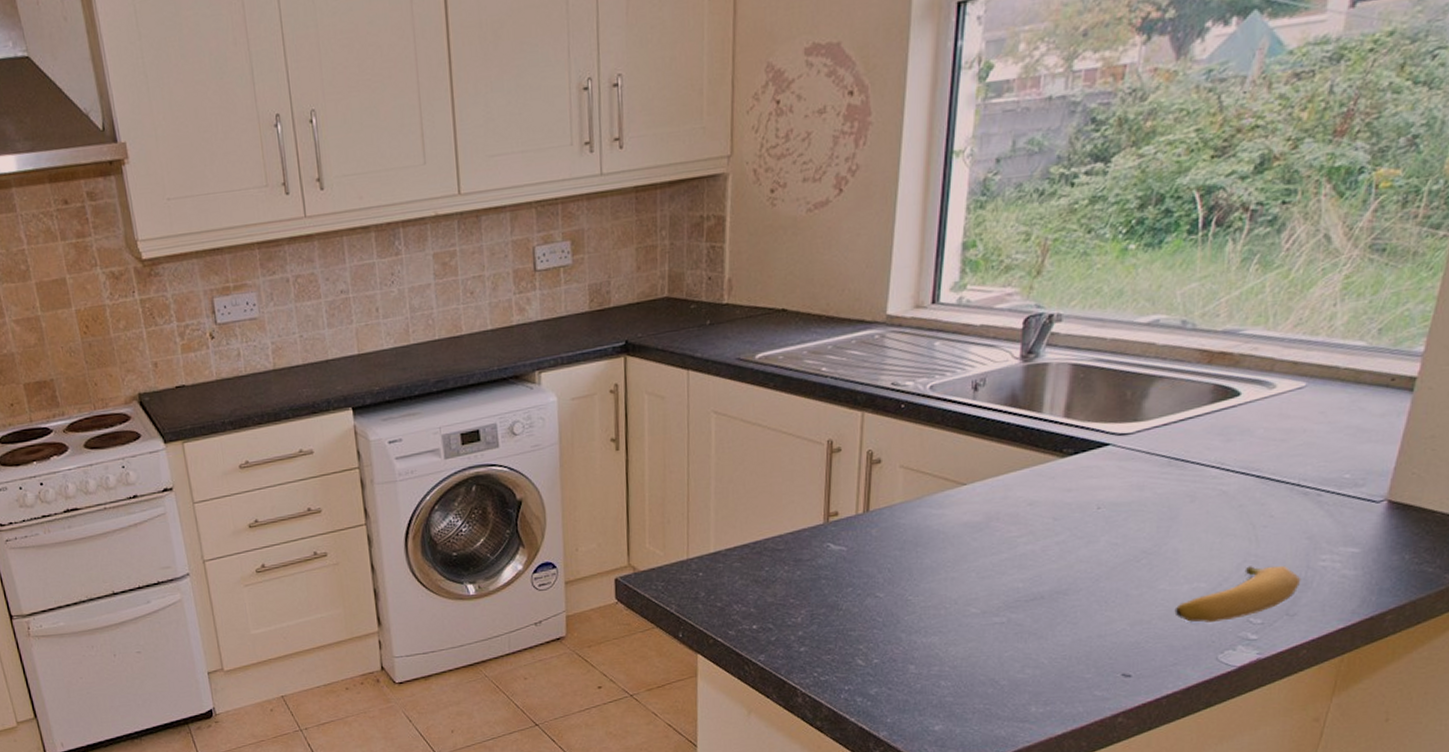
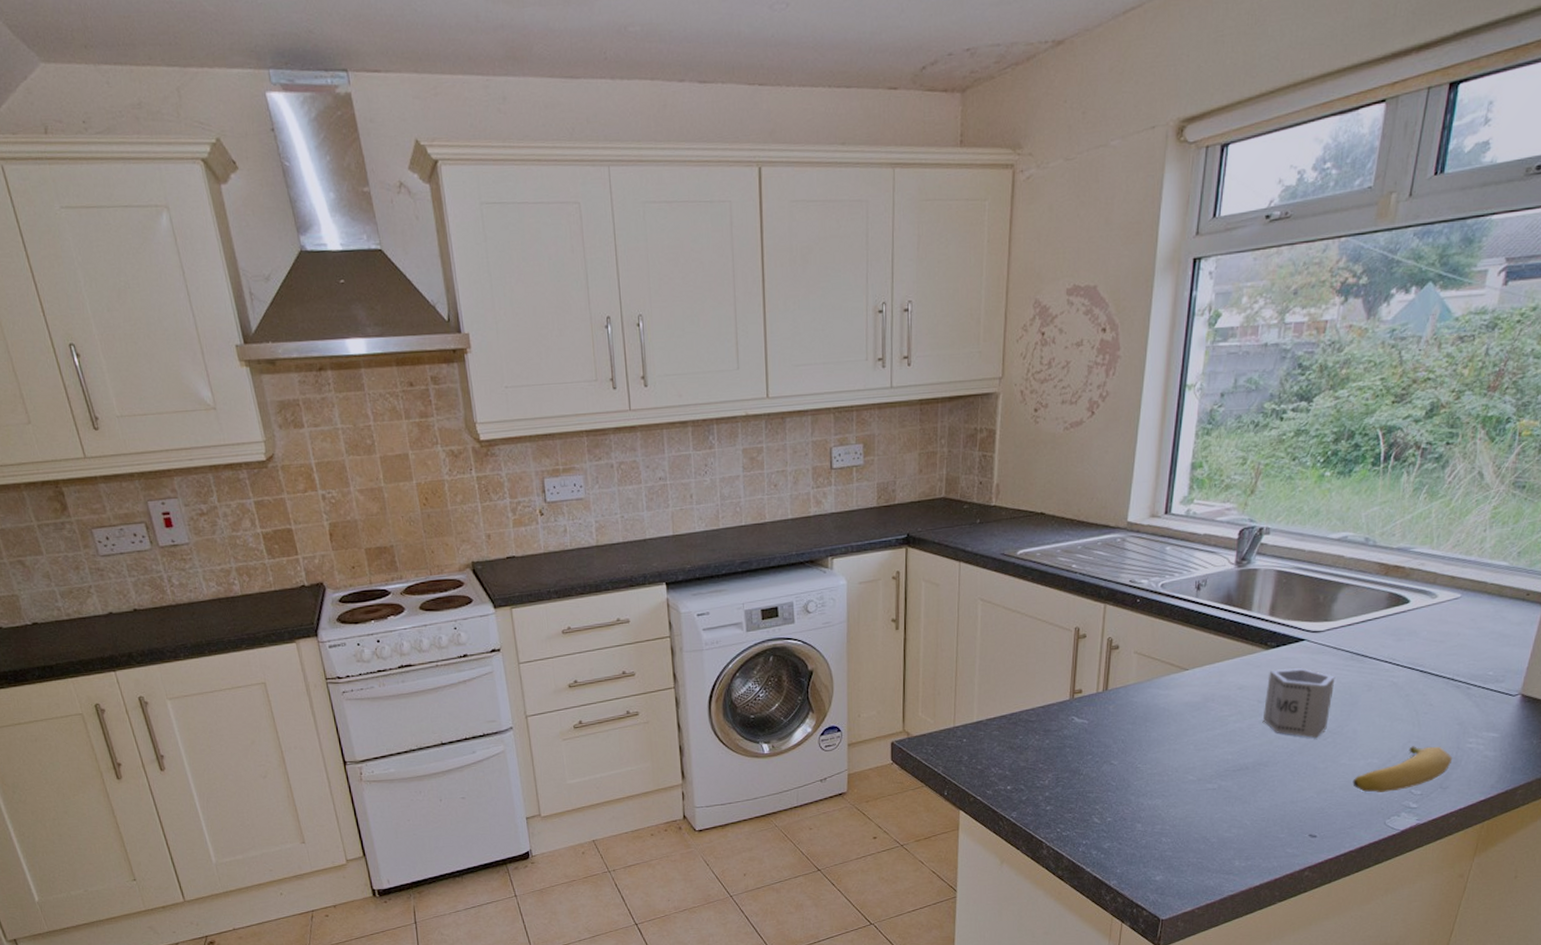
cup: none [1059,478,1149,561] -> present [1262,668,1335,739]

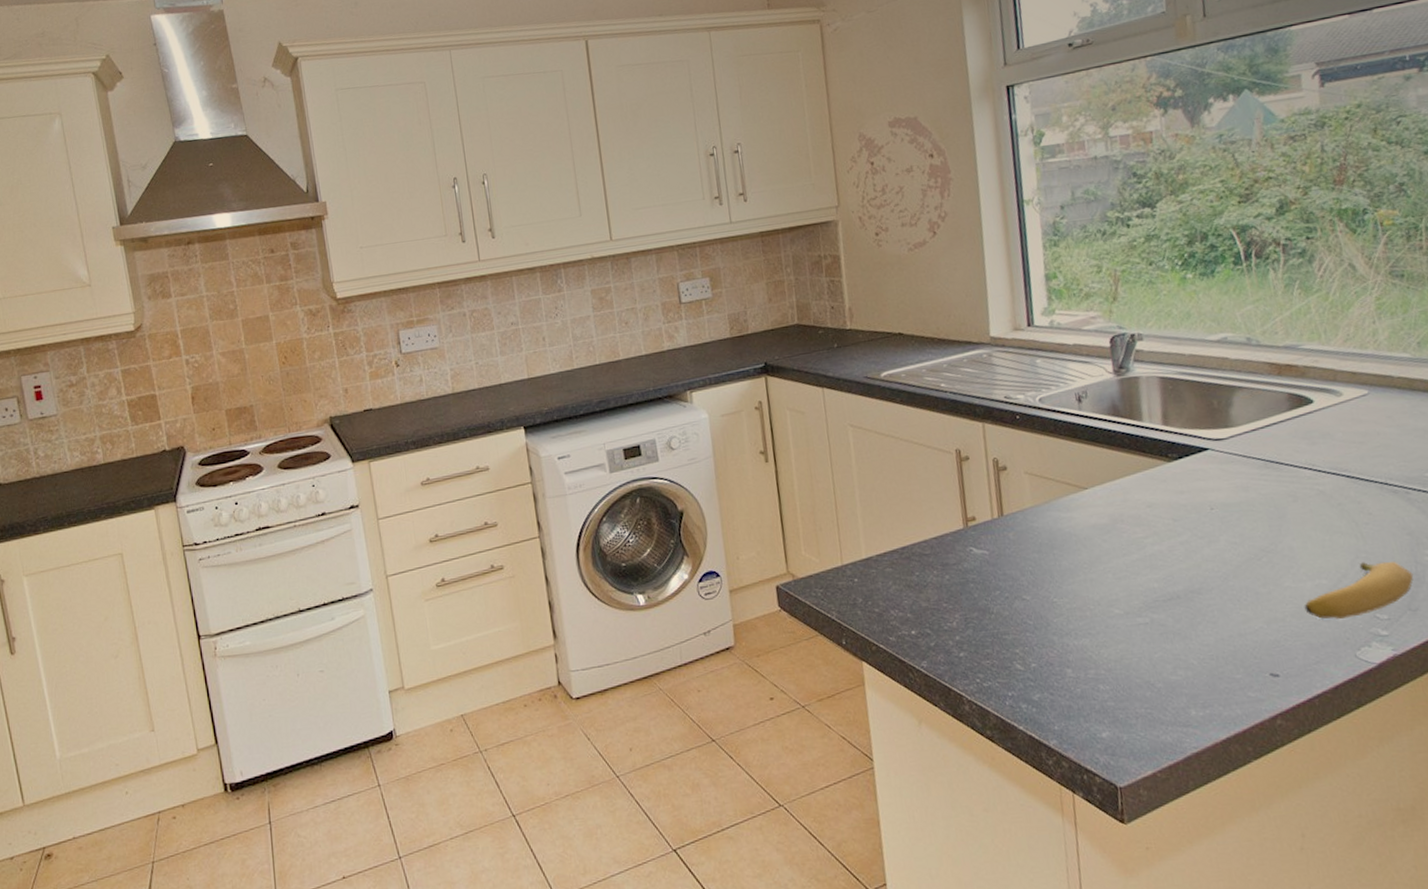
cup: present [1262,668,1335,739] -> none [1177,480,1258,559]

